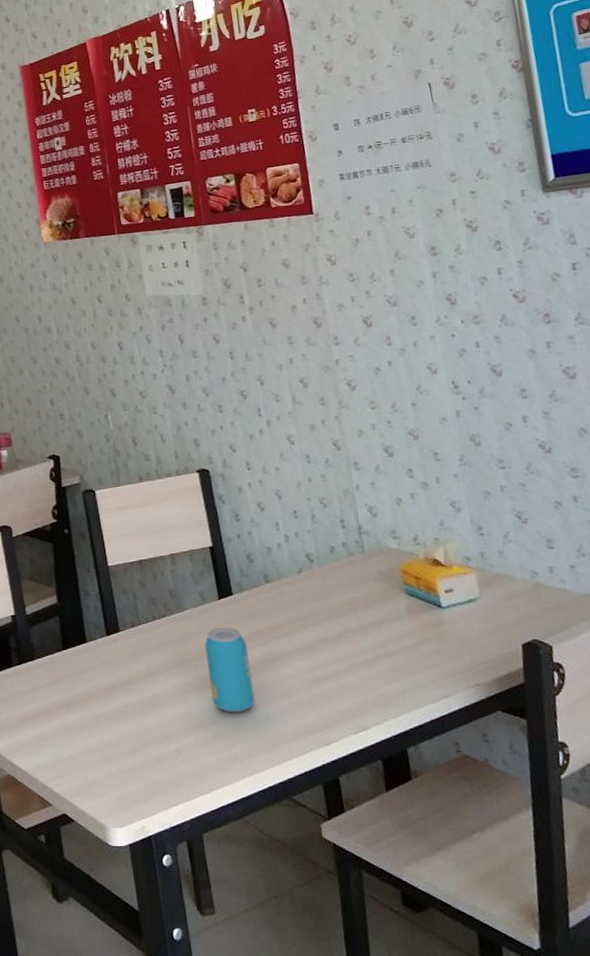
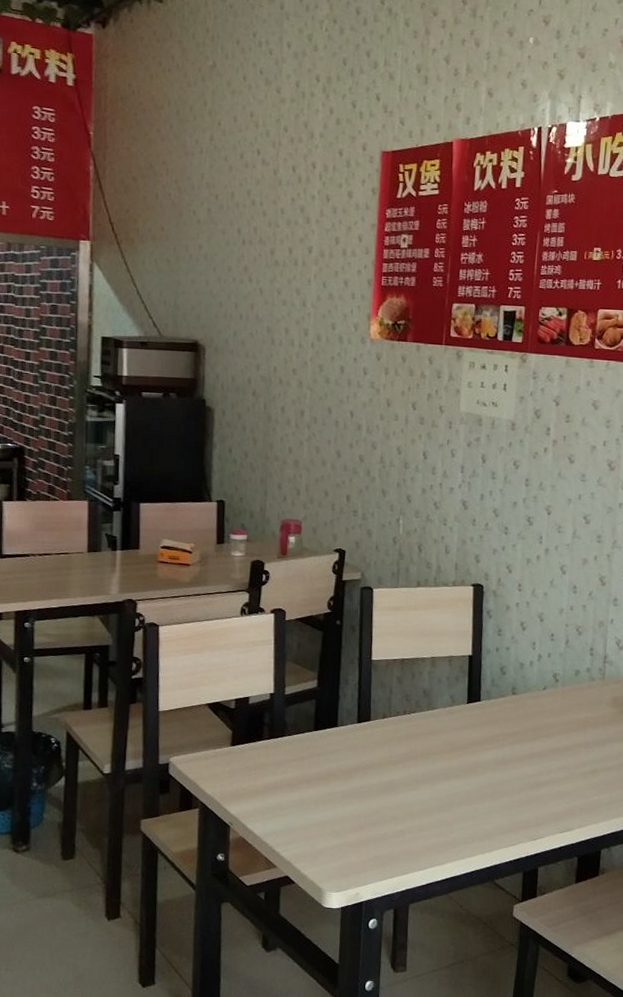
beverage can: present [204,628,255,713] -> none [443,729,484,805]

